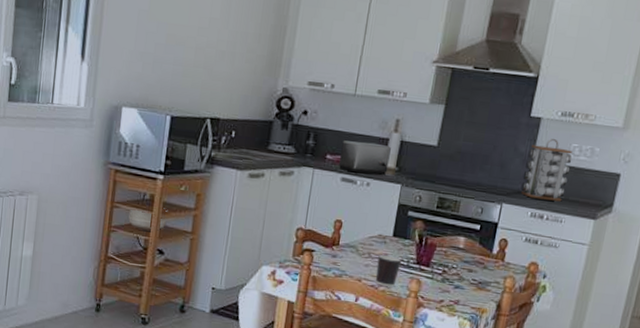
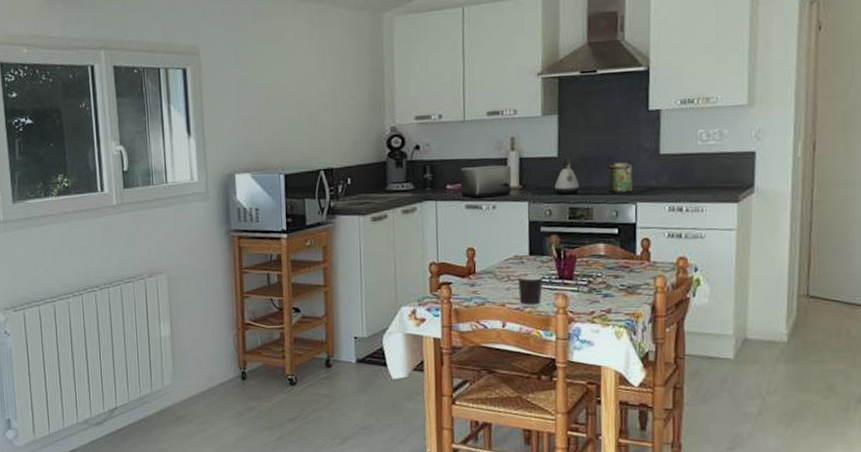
bowl: present [128,208,168,233] -> none [259,266,298,293]
kettle: none [428,147,453,185] -> present [554,157,580,195]
canister: none [477,161,506,193] -> present [607,161,634,194]
spice rack: present [520,138,573,202] -> none [652,127,701,193]

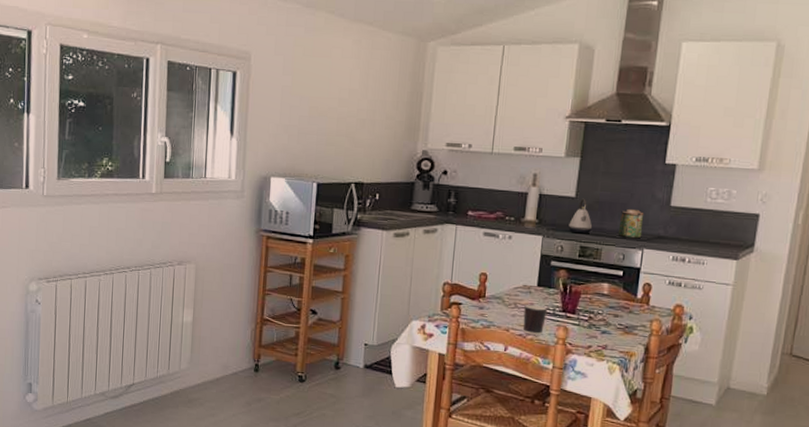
toaster: present [460,165,511,198] -> none [481,197,530,228]

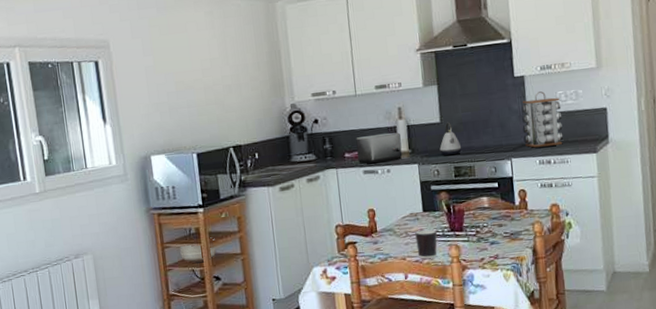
bowl: none [281,270,319,294] -> present [180,237,217,264]
toaster: none [481,197,530,228] -> present [356,132,403,164]
canister: present [618,208,644,239] -> none [484,123,508,152]
spice rack: none [660,183,710,245] -> present [521,90,564,148]

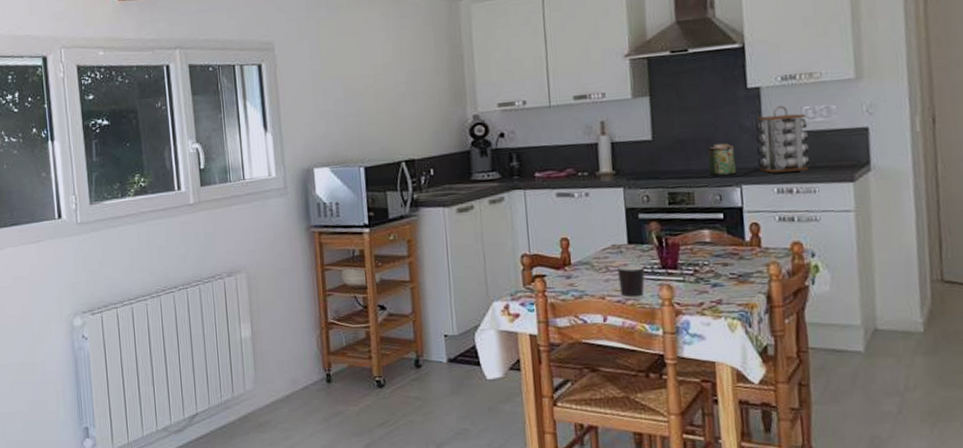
toaster: present [356,132,403,164] -> none [548,150,605,186]
kettle: present [439,122,462,156] -> none [650,139,679,180]
canister: none [484,123,508,152] -> present [708,143,737,177]

